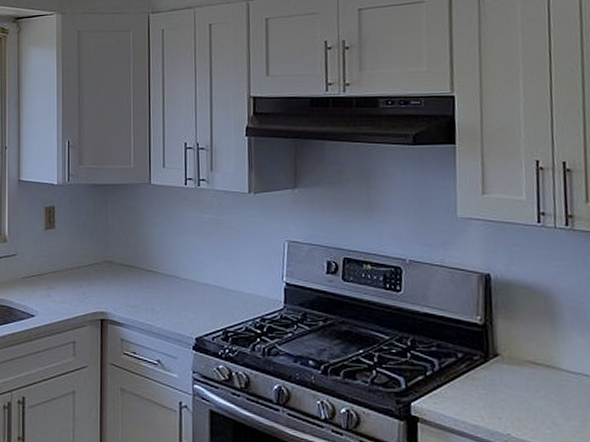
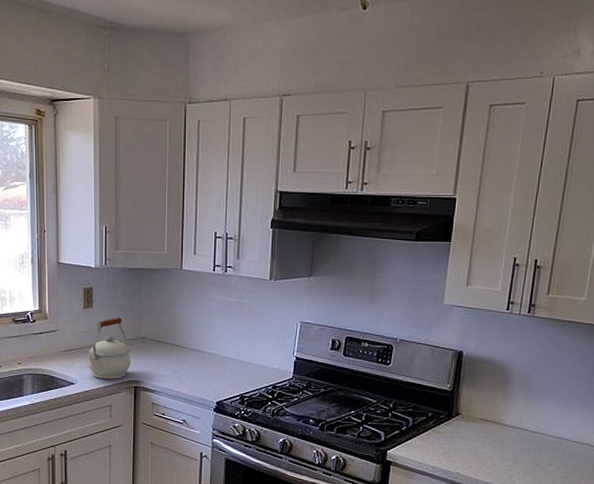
kettle: none [49,239,96,310] -> present [88,317,131,379]

